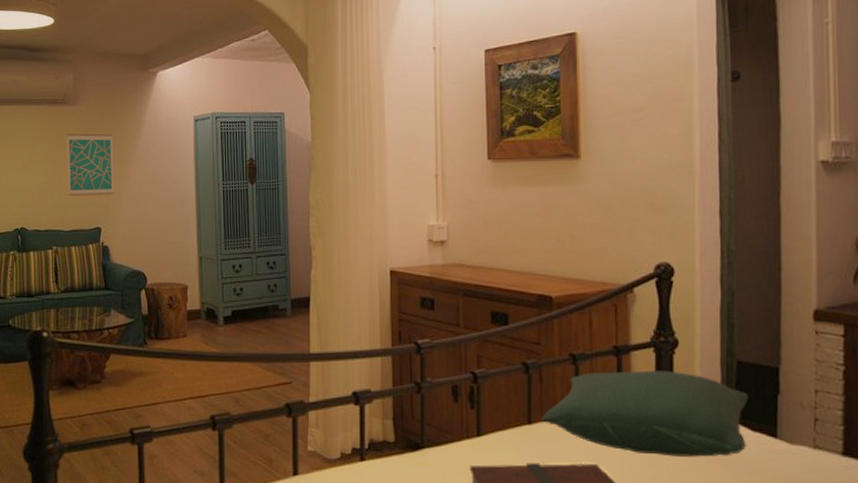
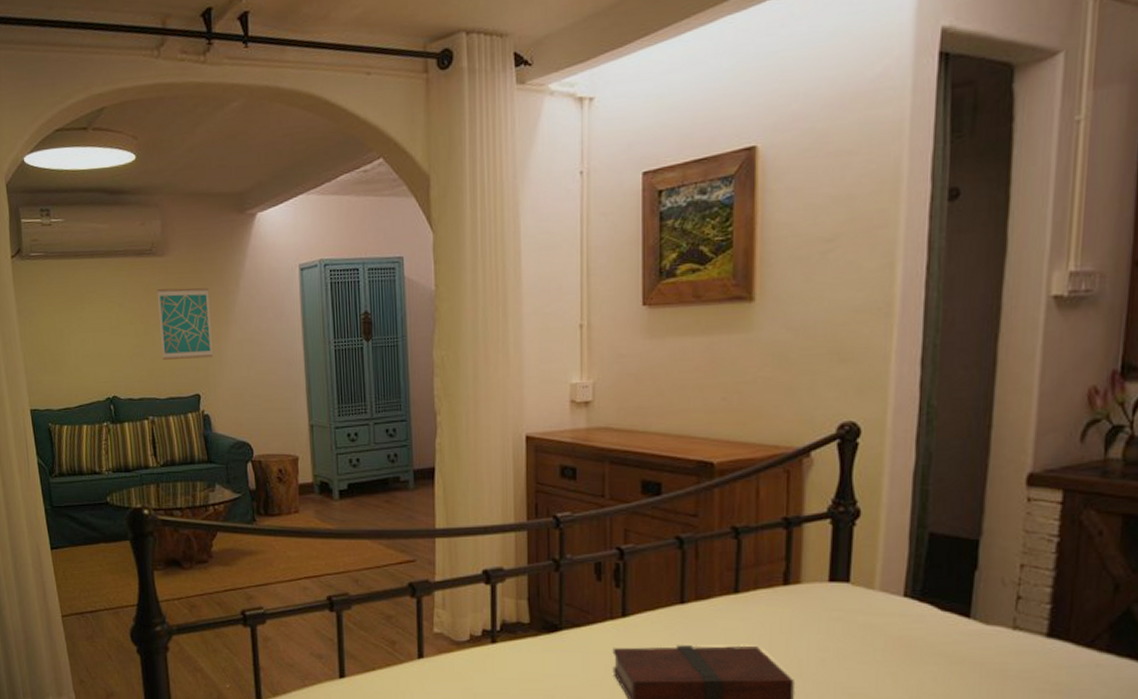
pillow: present [540,370,748,457] -> none [695,544,939,639]

